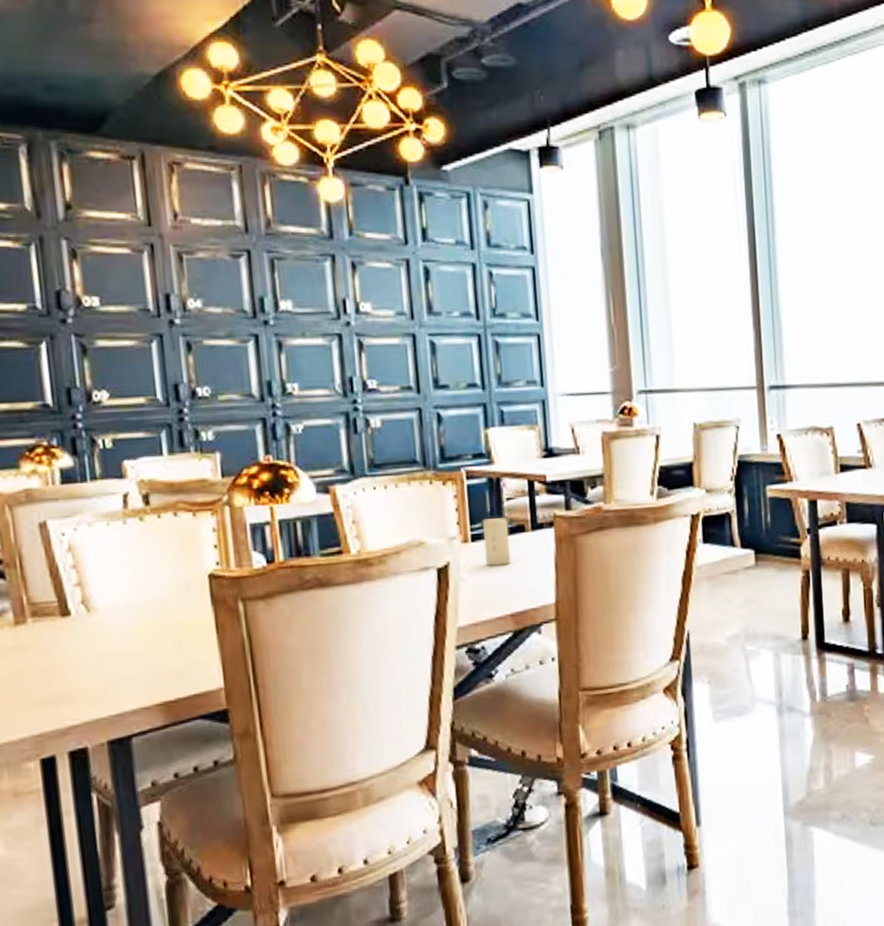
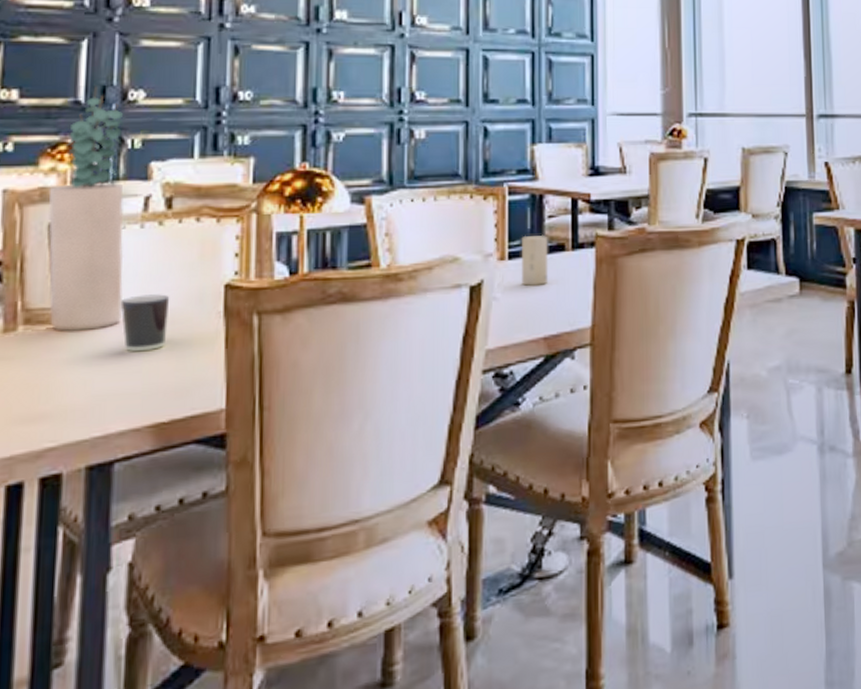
vase: none [33,388,118,623] -> present [48,86,124,332]
mug: none [115,585,162,638] -> present [120,294,170,351]

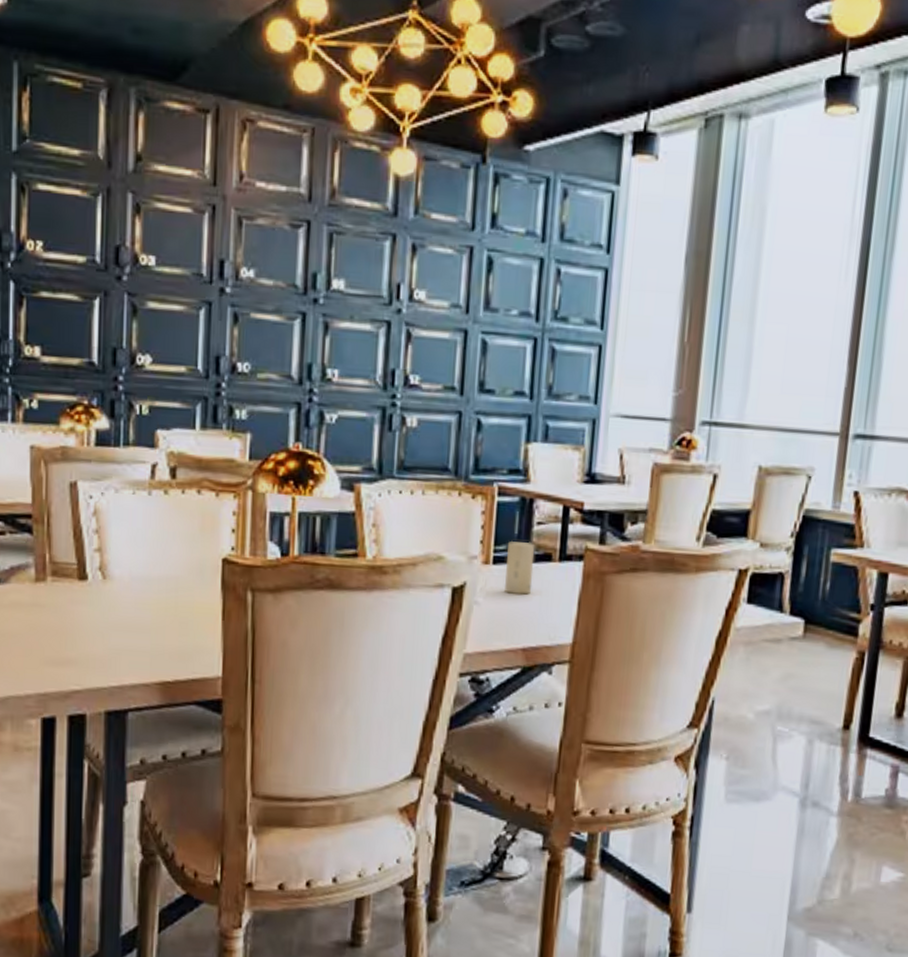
vase: present [48,86,124,332] -> none [69,347,134,588]
mug: present [120,294,170,351] -> none [131,560,174,613]

